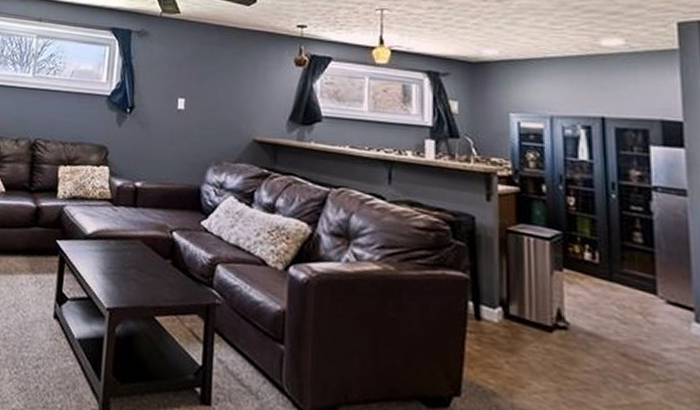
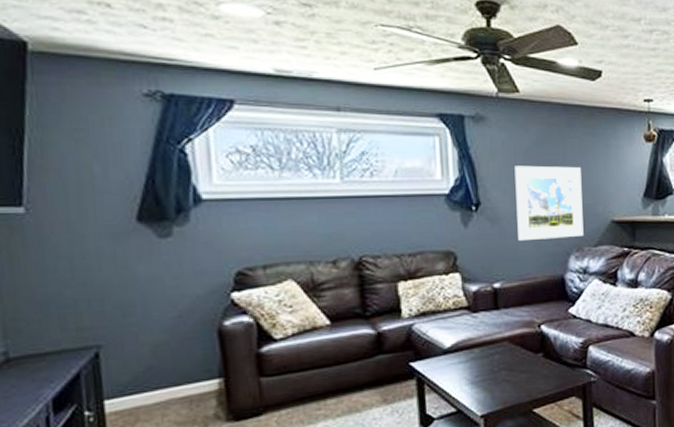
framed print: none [162,77,228,151] -> present [514,165,584,240]

